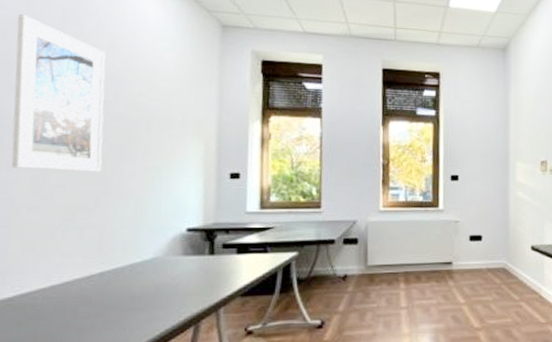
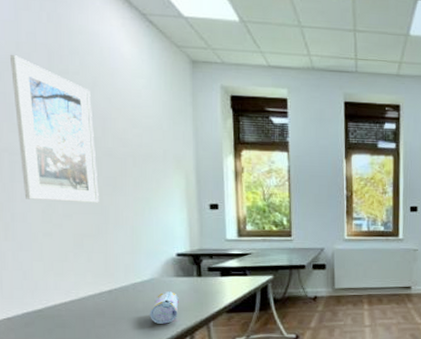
pencil case: none [147,273,185,312] -> present [150,291,179,324]

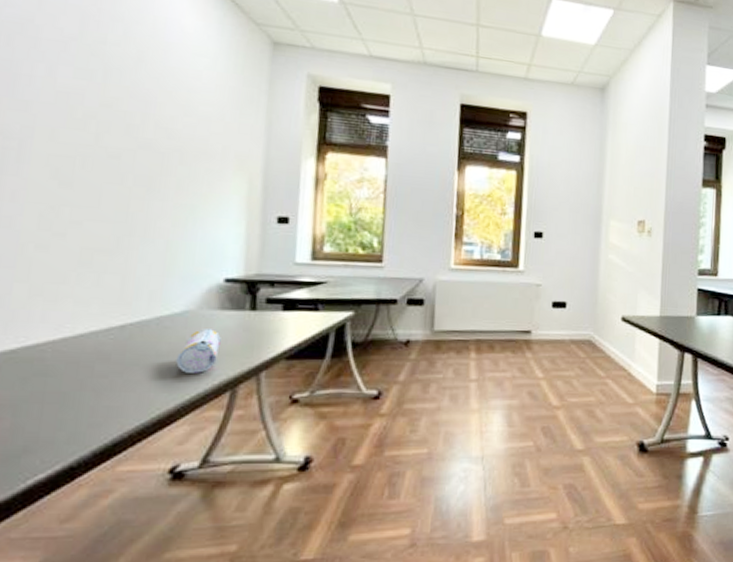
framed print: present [10,54,99,203] -> none [16,13,133,208]

